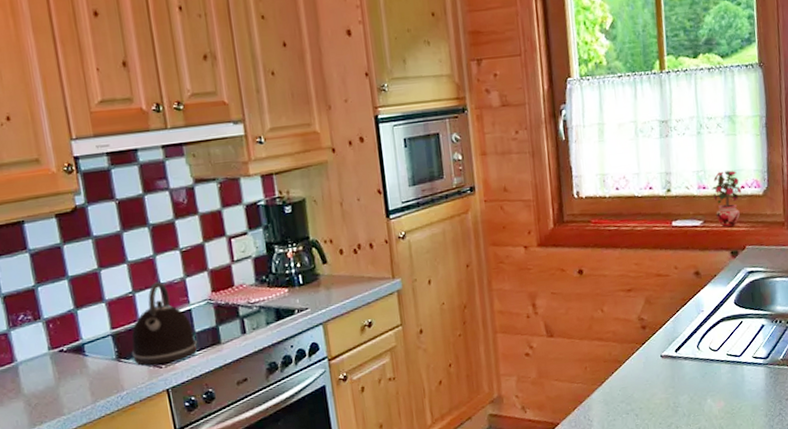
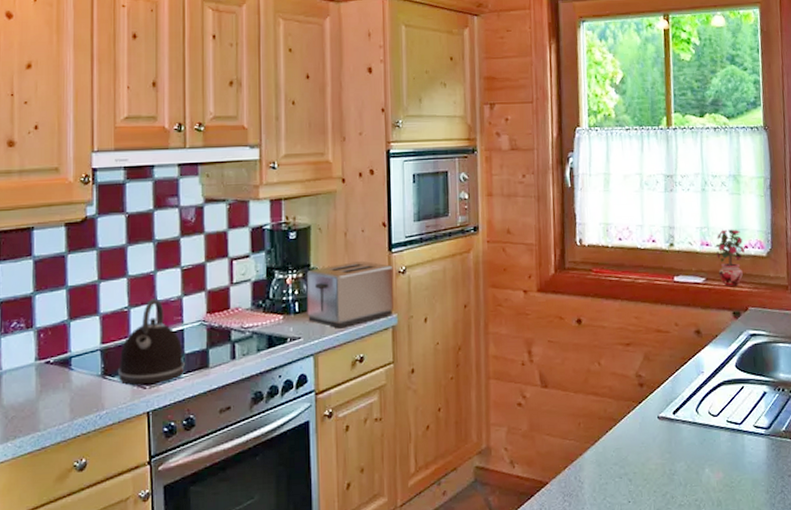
toaster: none [307,229,397,297] -> present [306,260,394,329]

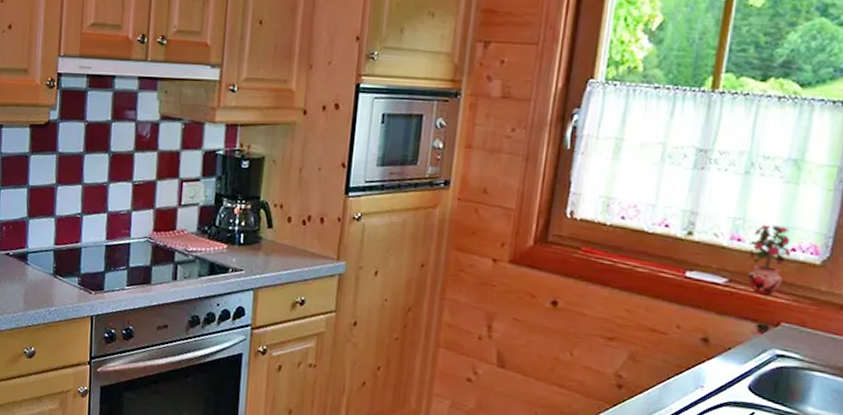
kettle: present [117,298,186,385] -> none [67,209,130,291]
toaster: present [306,260,394,329] -> none [251,200,348,268]

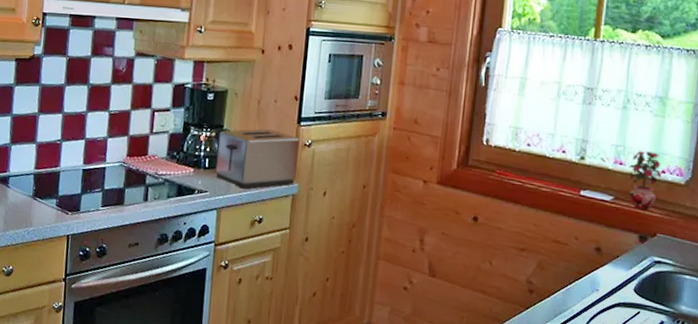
toaster: none [251,200,348,268] -> present [215,128,300,189]

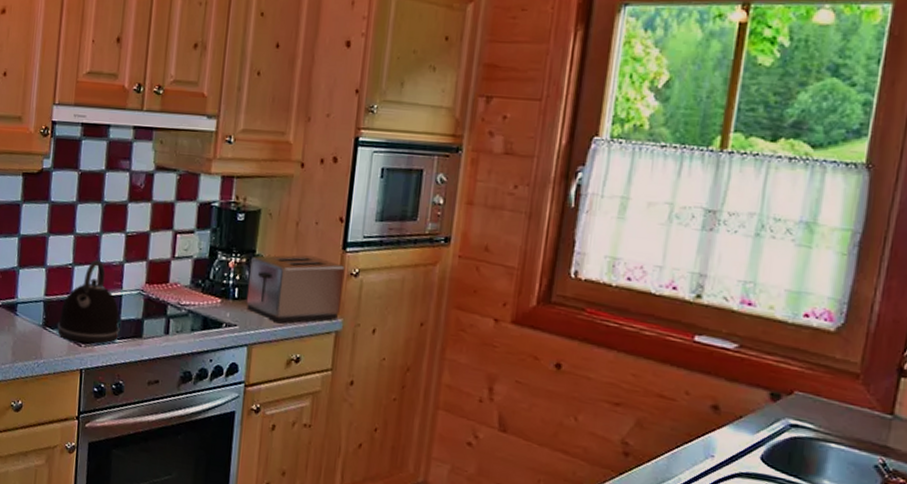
kettle: none [46,136,104,211] -> present [57,260,121,344]
potted flower: present [628,151,662,211] -> none [758,288,805,363]

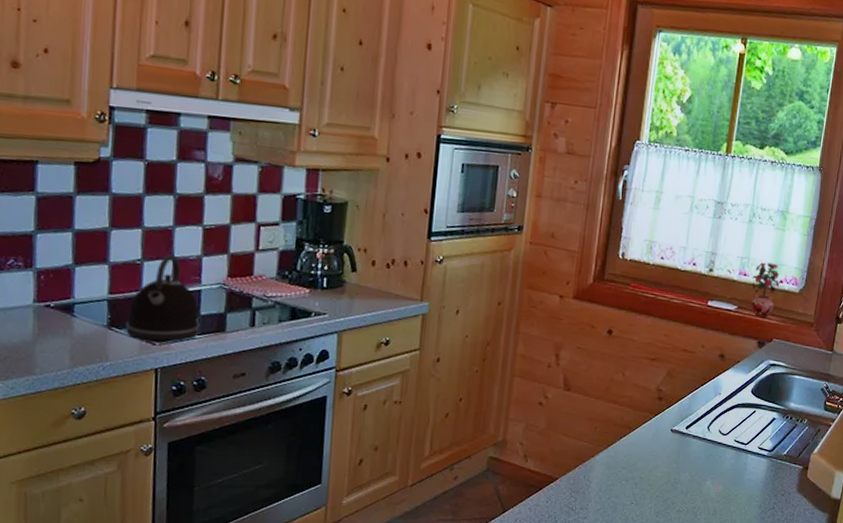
toaster: present [246,254,345,324] -> none [335,244,431,310]
potted flower: none [758,288,805,363] -> present [750,262,780,318]

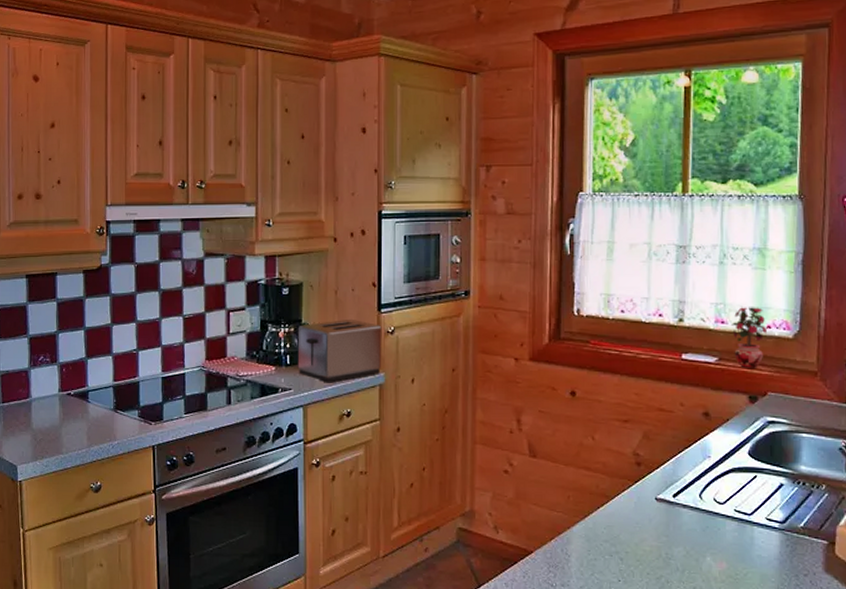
kettle: present [125,254,201,341] -> none [127,343,187,420]
toaster: none [335,244,431,310] -> present [297,318,382,383]

